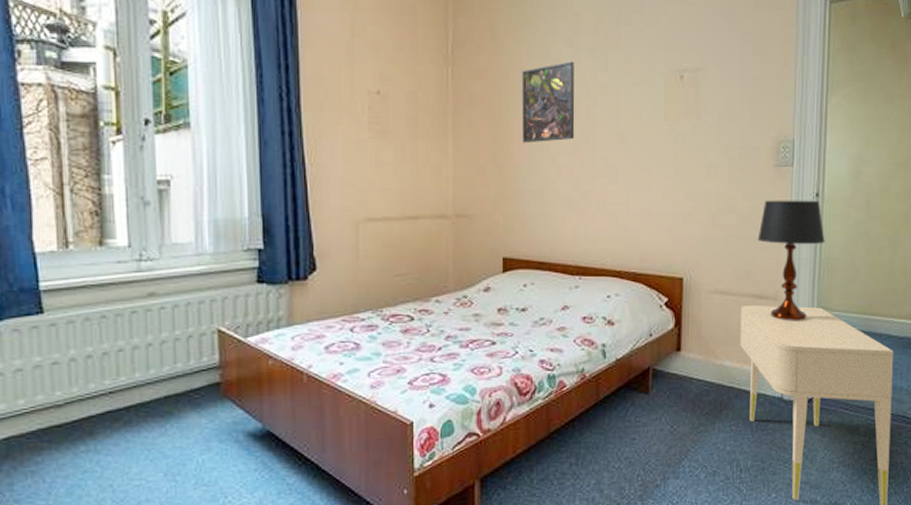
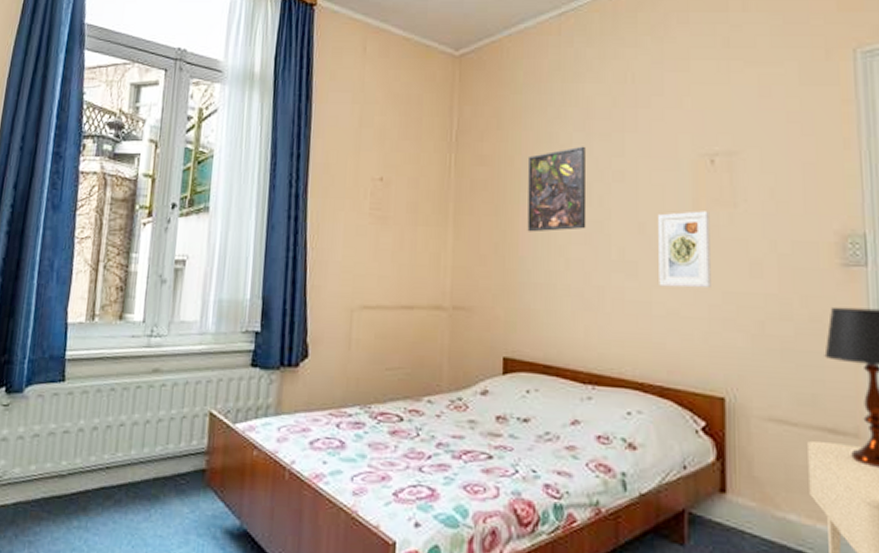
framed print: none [635,122,678,189] -> present [658,211,711,288]

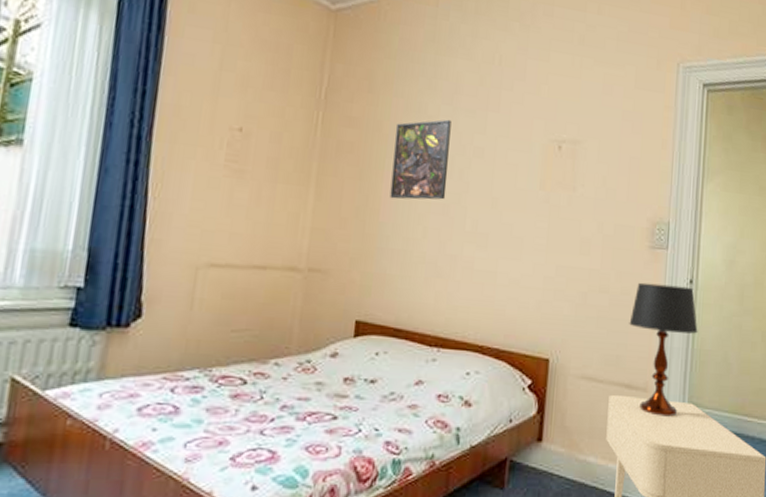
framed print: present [658,211,711,288] -> none [504,191,553,262]

